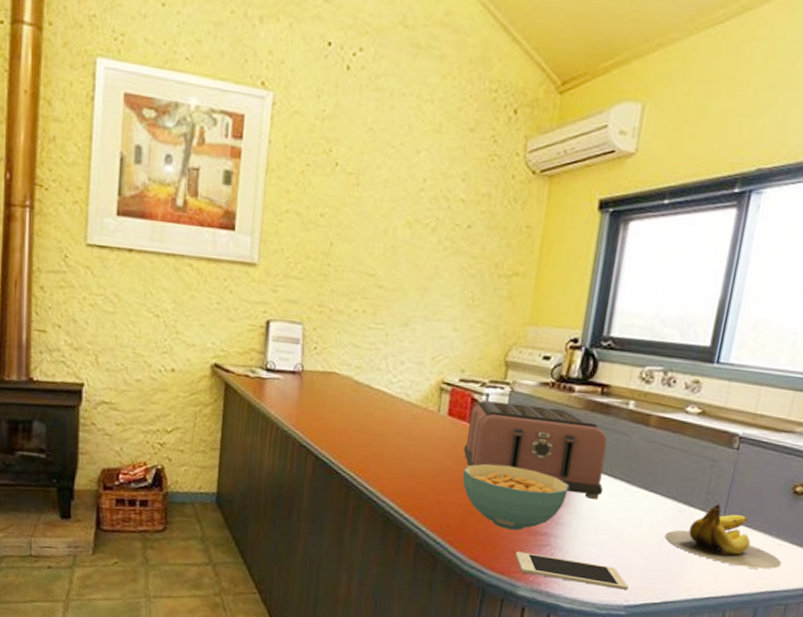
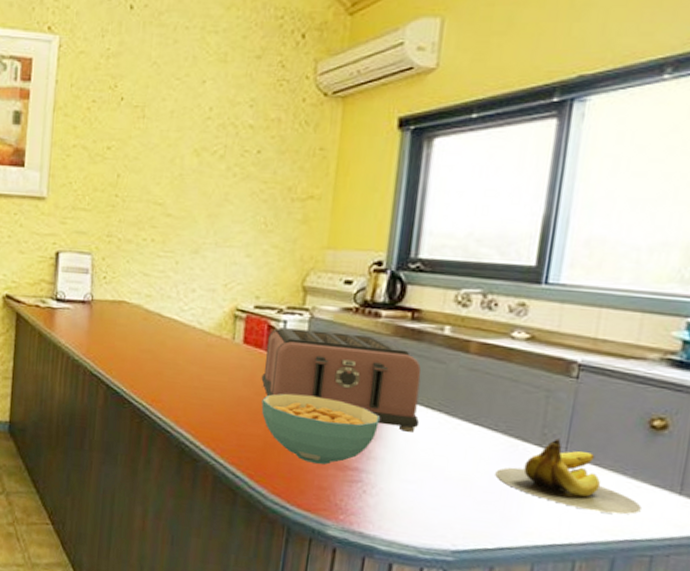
cell phone: present [515,551,629,590] -> none [323,487,455,534]

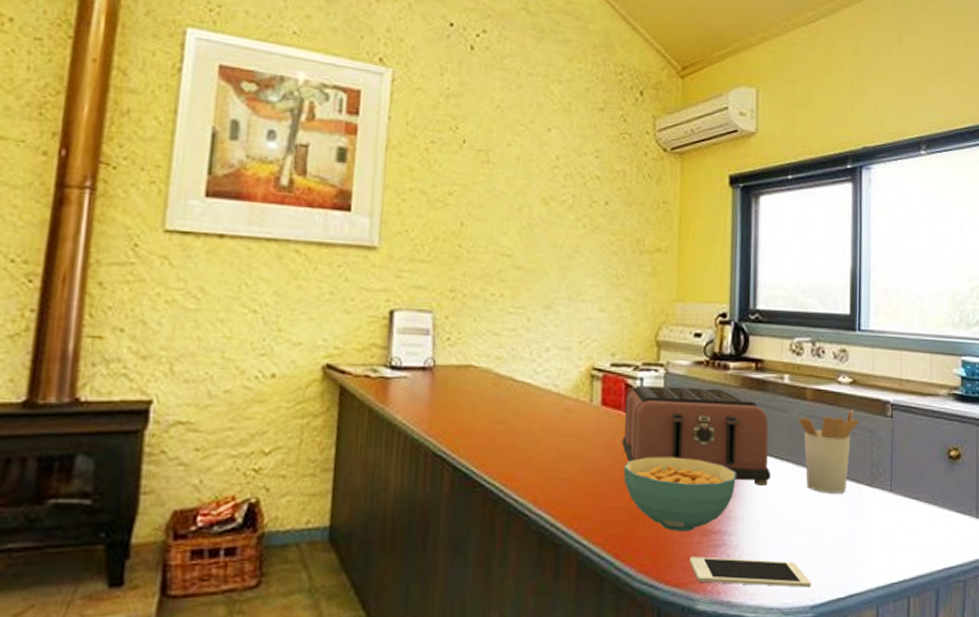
cell phone: none [323,487,455,534] -> present [689,556,811,588]
utensil holder: none [457,366,534,450] -> present [798,410,859,493]
banana: present [495,438,642,515] -> none [839,477,952,544]

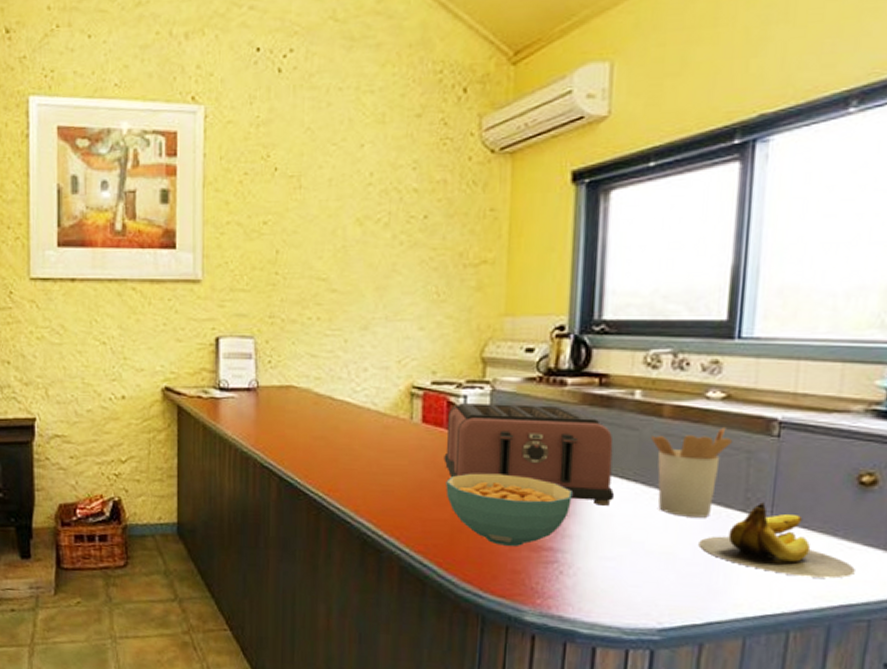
cell phone: present [689,556,811,588] -> none [517,570,660,611]
banana: none [839,477,952,544] -> present [699,502,855,579]

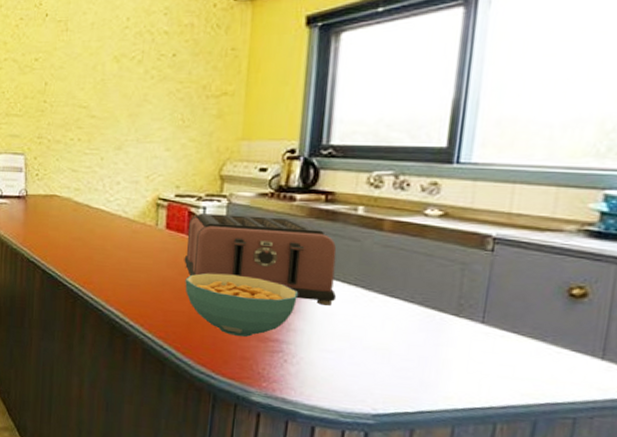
utensil holder: present [651,428,733,518] -> none [371,242,449,320]
banana: present [699,502,855,579] -> none [413,308,563,379]

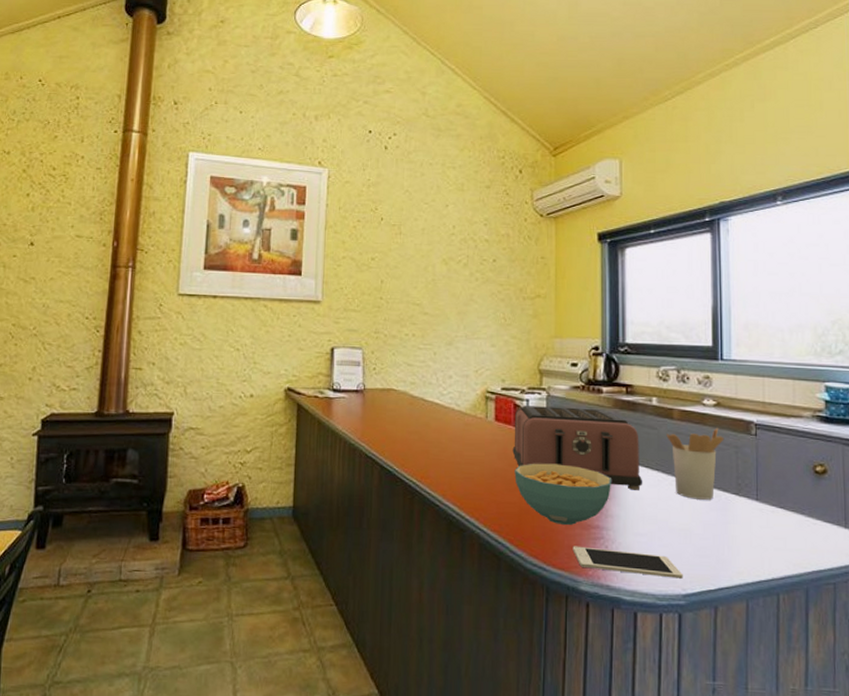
cell phone: none [245,357,375,398] -> present [572,546,683,579]
utensil holder: none [371,242,449,320] -> present [666,428,724,500]

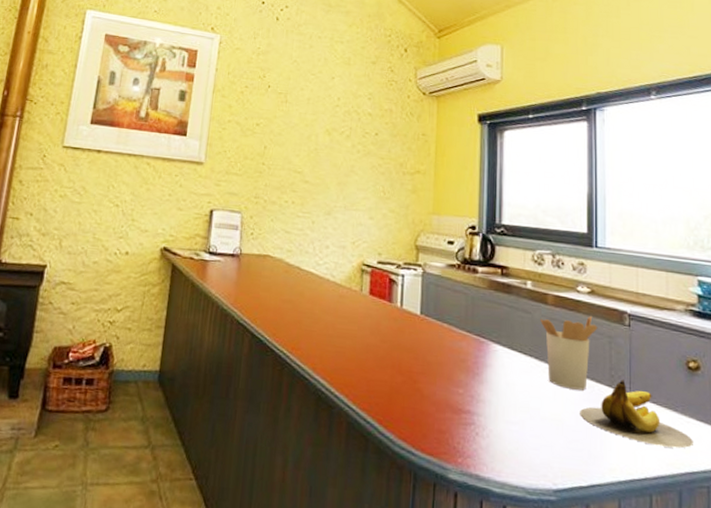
toaster: present [512,406,642,492] -> none [385,281,515,377]
cereal bowl: present [514,463,611,525] -> none [386,340,484,408]
cell phone: present [572,546,683,579] -> none [442,430,554,473]
banana: none [707,487,820,549] -> present [580,379,693,449]

